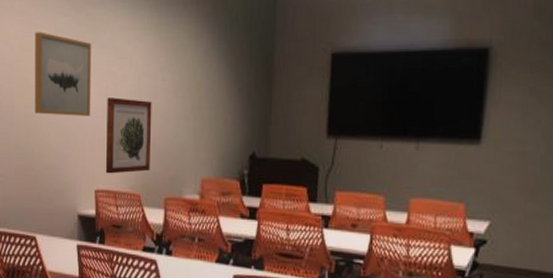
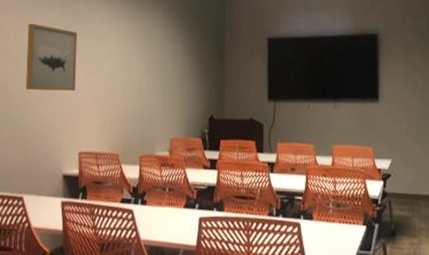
wall art: present [105,97,152,174] -> none [88,75,128,138]

